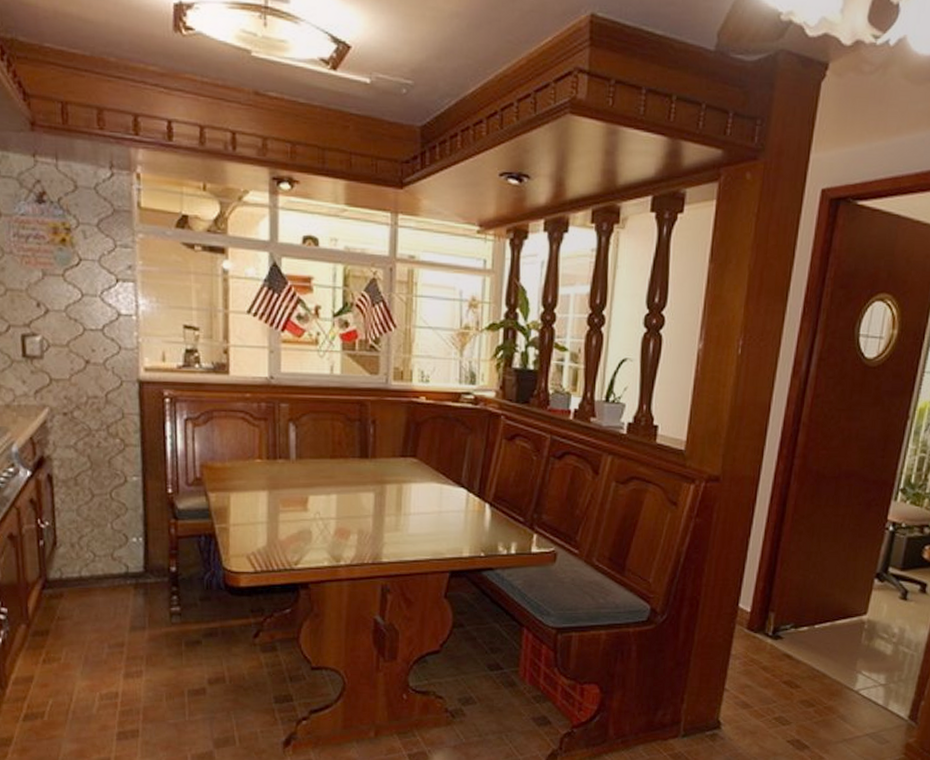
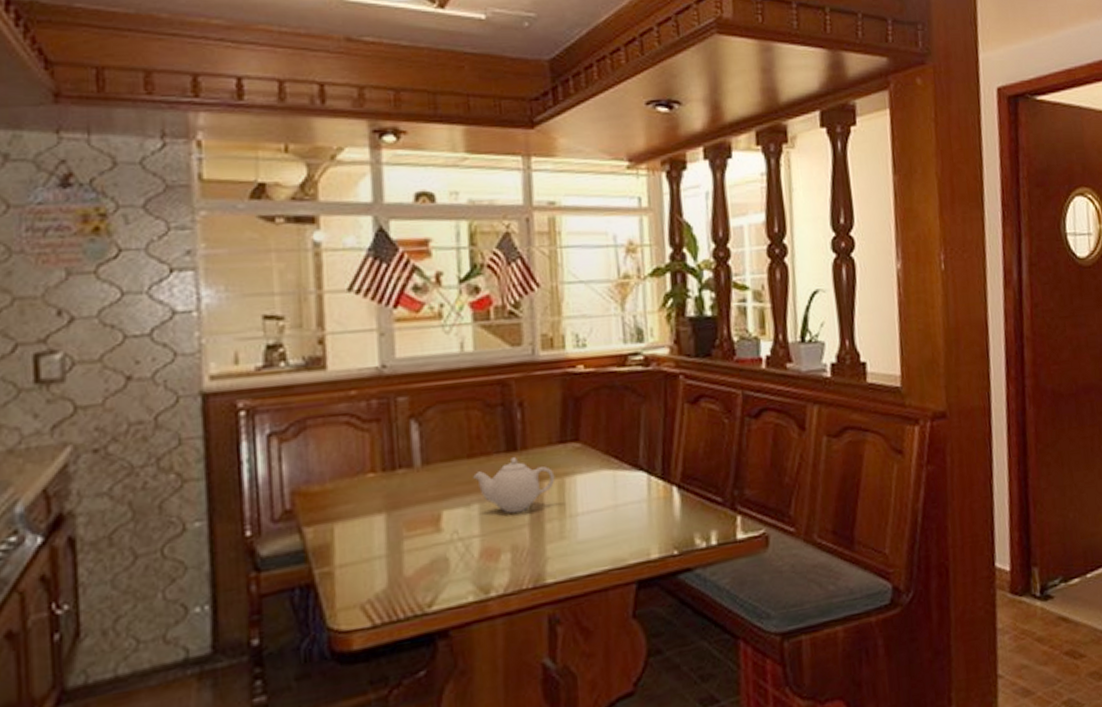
teapot: none [334,463,395,505] -> present [473,457,555,514]

